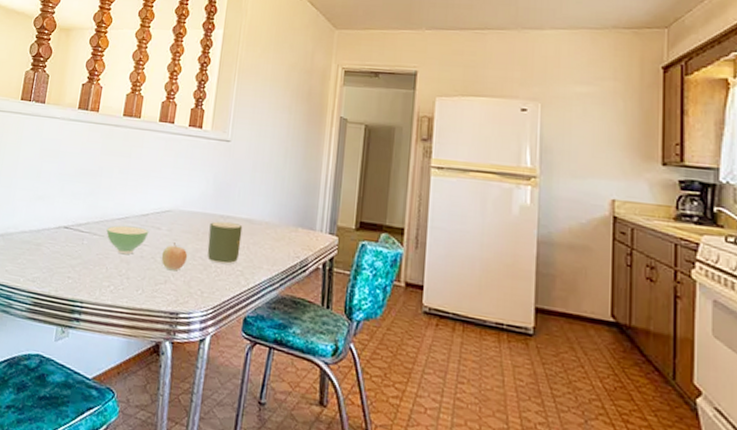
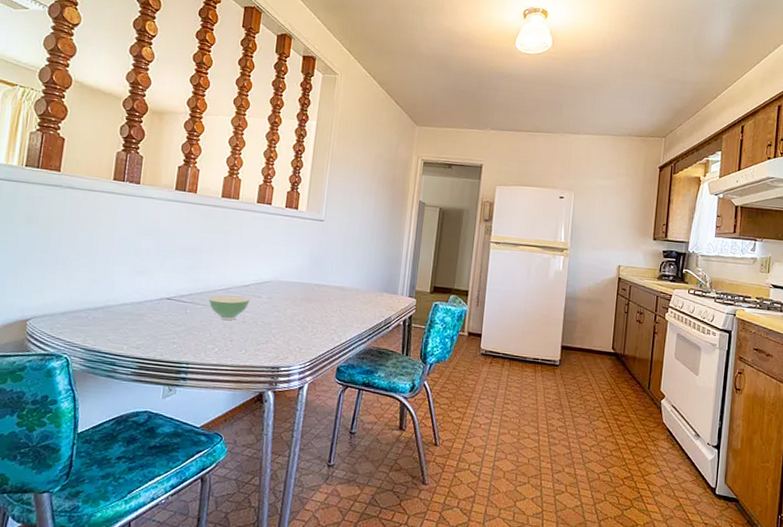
fruit: present [161,242,188,271] -> none [262,308,287,333]
mug: present [207,221,243,265] -> none [304,289,336,325]

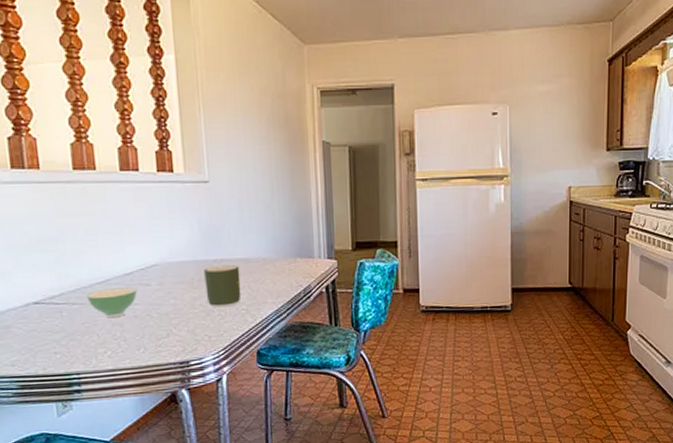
mug: none [304,289,336,325] -> present [204,265,241,308]

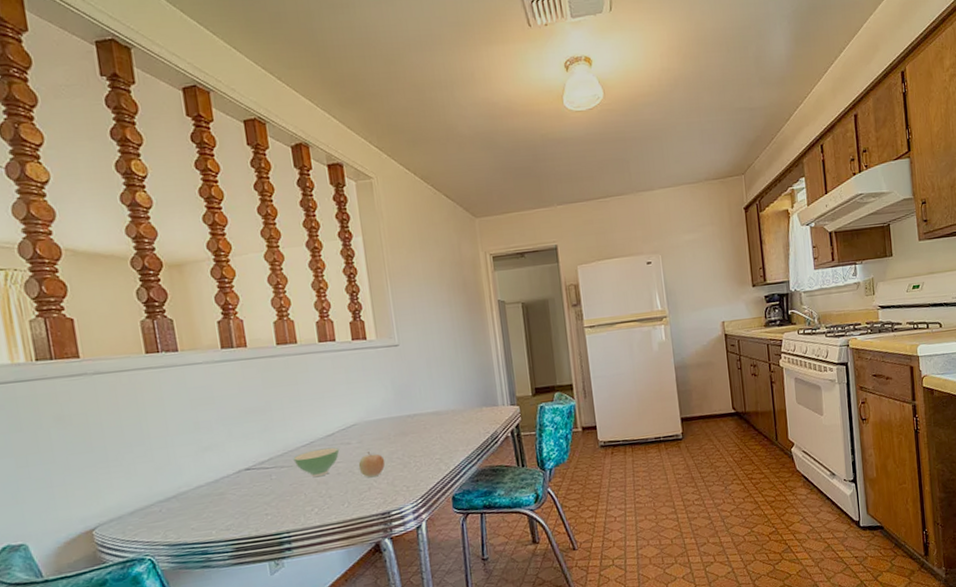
fruit: none [157,295,187,324] -> present [358,452,386,478]
mug: present [204,265,241,308] -> none [399,418,434,459]

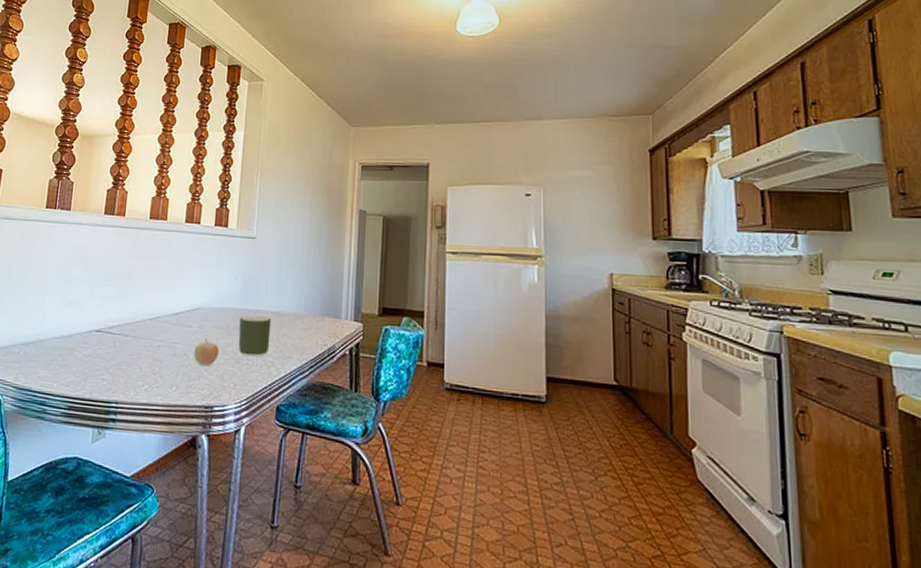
bowl: present [293,447,340,478] -> none [138,325,181,354]
mug: none [399,418,434,459] -> present [238,316,272,357]

